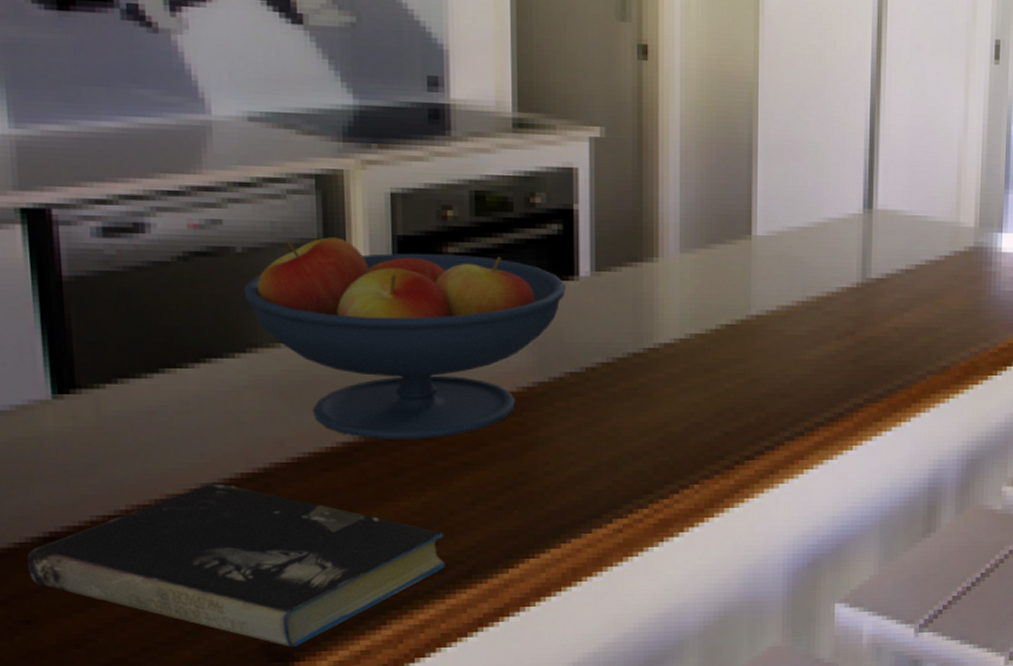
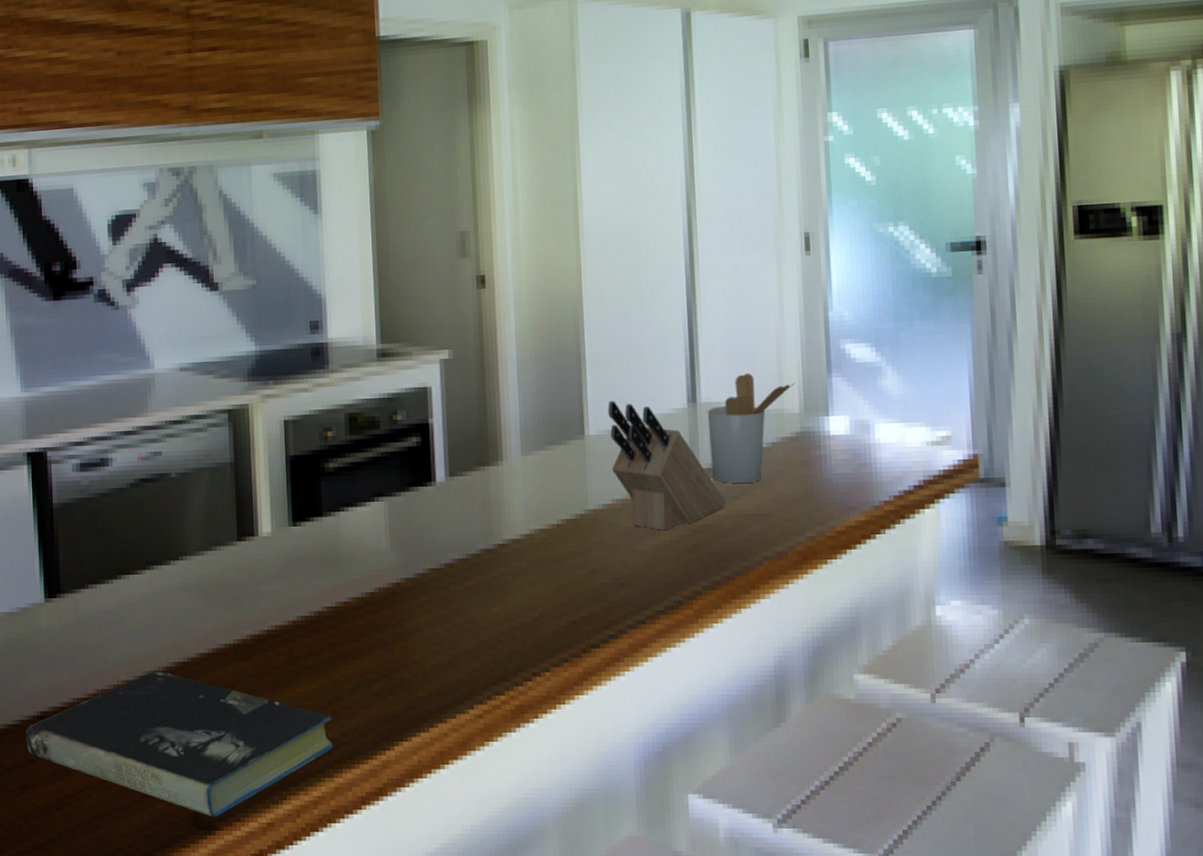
fruit bowl: present [243,237,566,440] -> none [176,460,425,632]
knife block: none [778,200,895,341] -> present [608,400,726,531]
utensil holder: none [882,181,973,295] -> present [707,372,796,483]

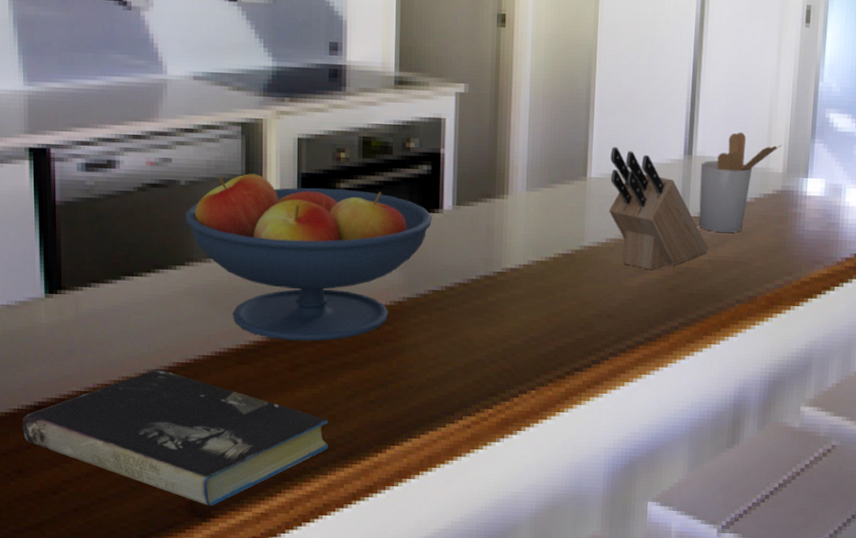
fruit bowl: none [176,460,425,632] -> present [185,174,432,342]

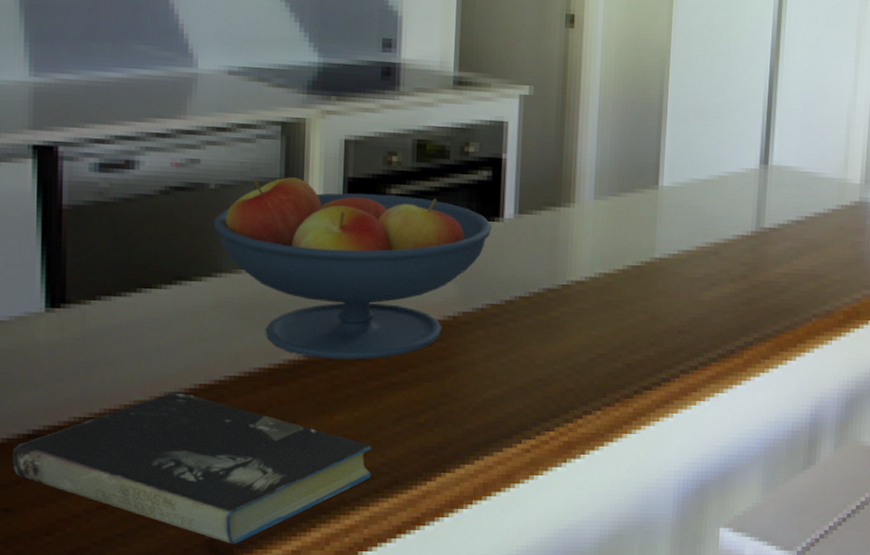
knife block: present [609,147,709,270] -> none [681,154,785,283]
utensil holder: present [698,132,782,233] -> none [774,141,860,245]

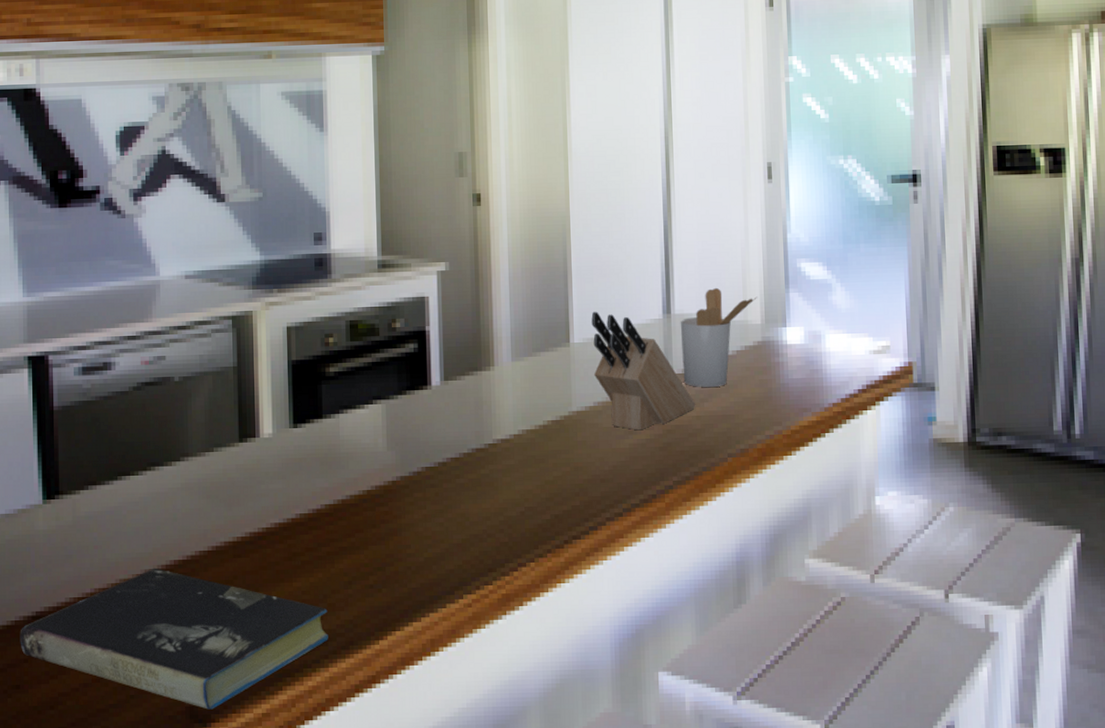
fruit bowl: present [213,177,492,360] -> none [179,365,421,530]
knife block: none [681,154,785,283] -> present [591,311,696,431]
utensil holder: none [774,141,860,245] -> present [680,287,758,387]

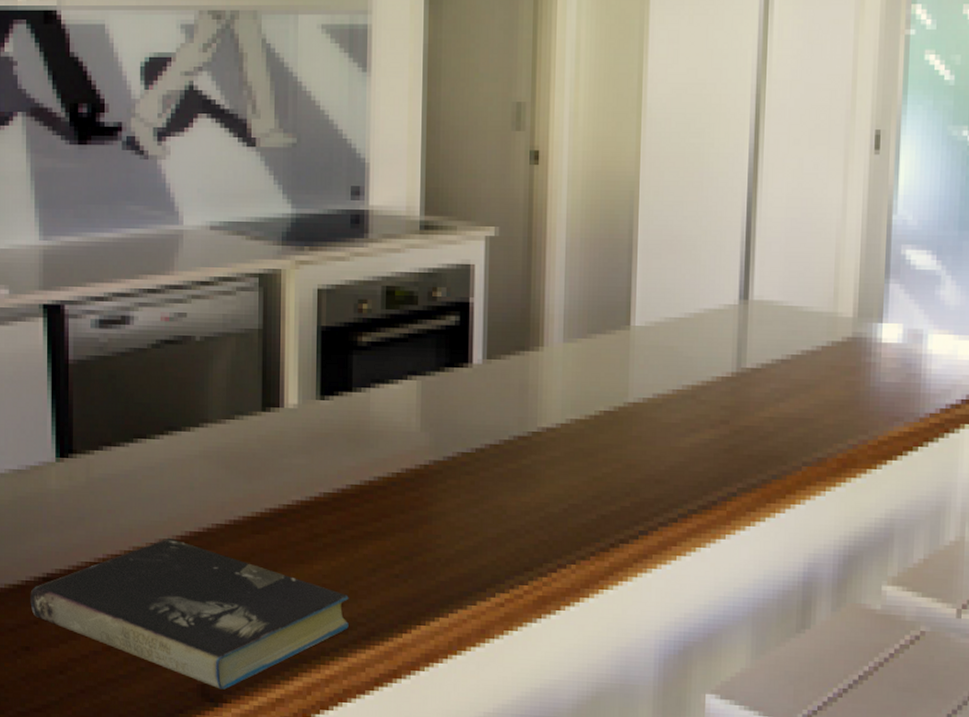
knife block: present [591,311,696,431] -> none [656,292,770,429]
utensil holder: present [680,287,758,387] -> none [757,272,852,386]

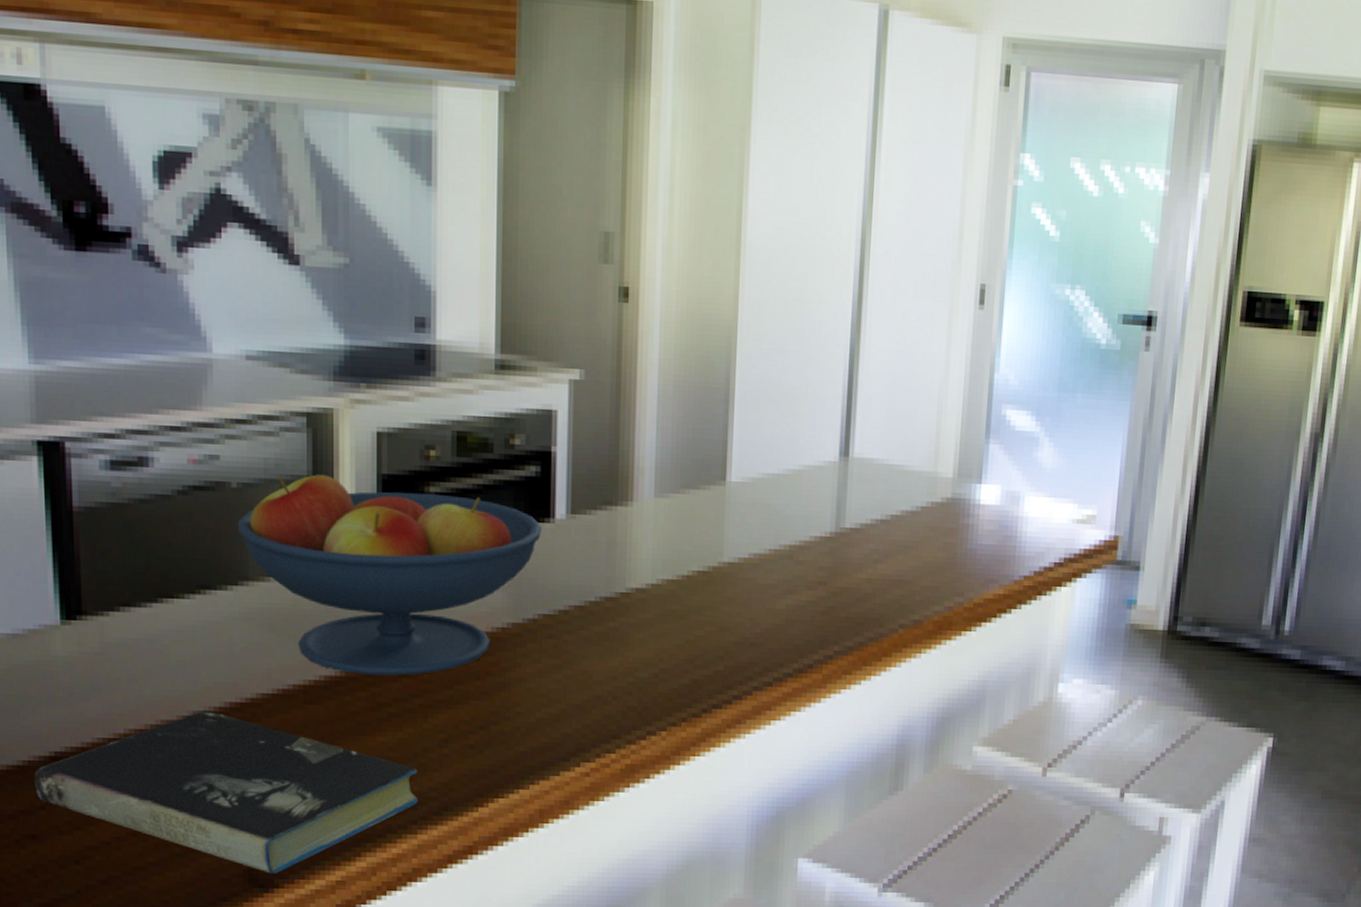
fruit bowl: none [199,328,460,509] -> present [237,474,542,676]

